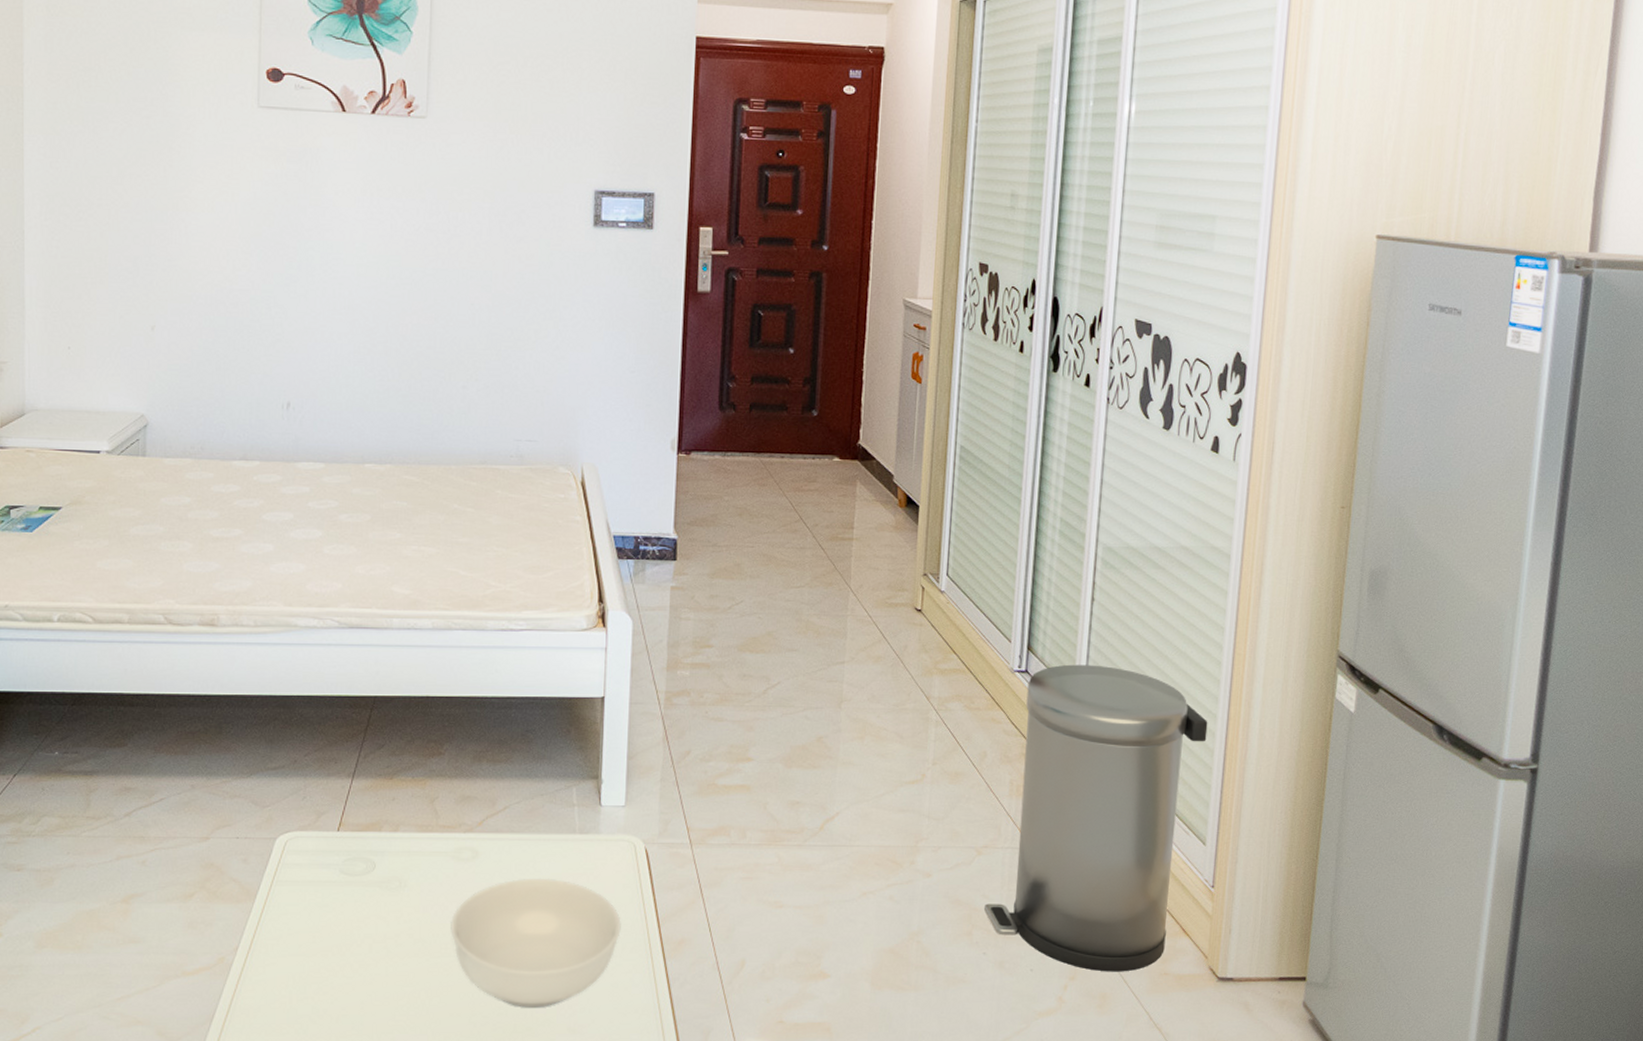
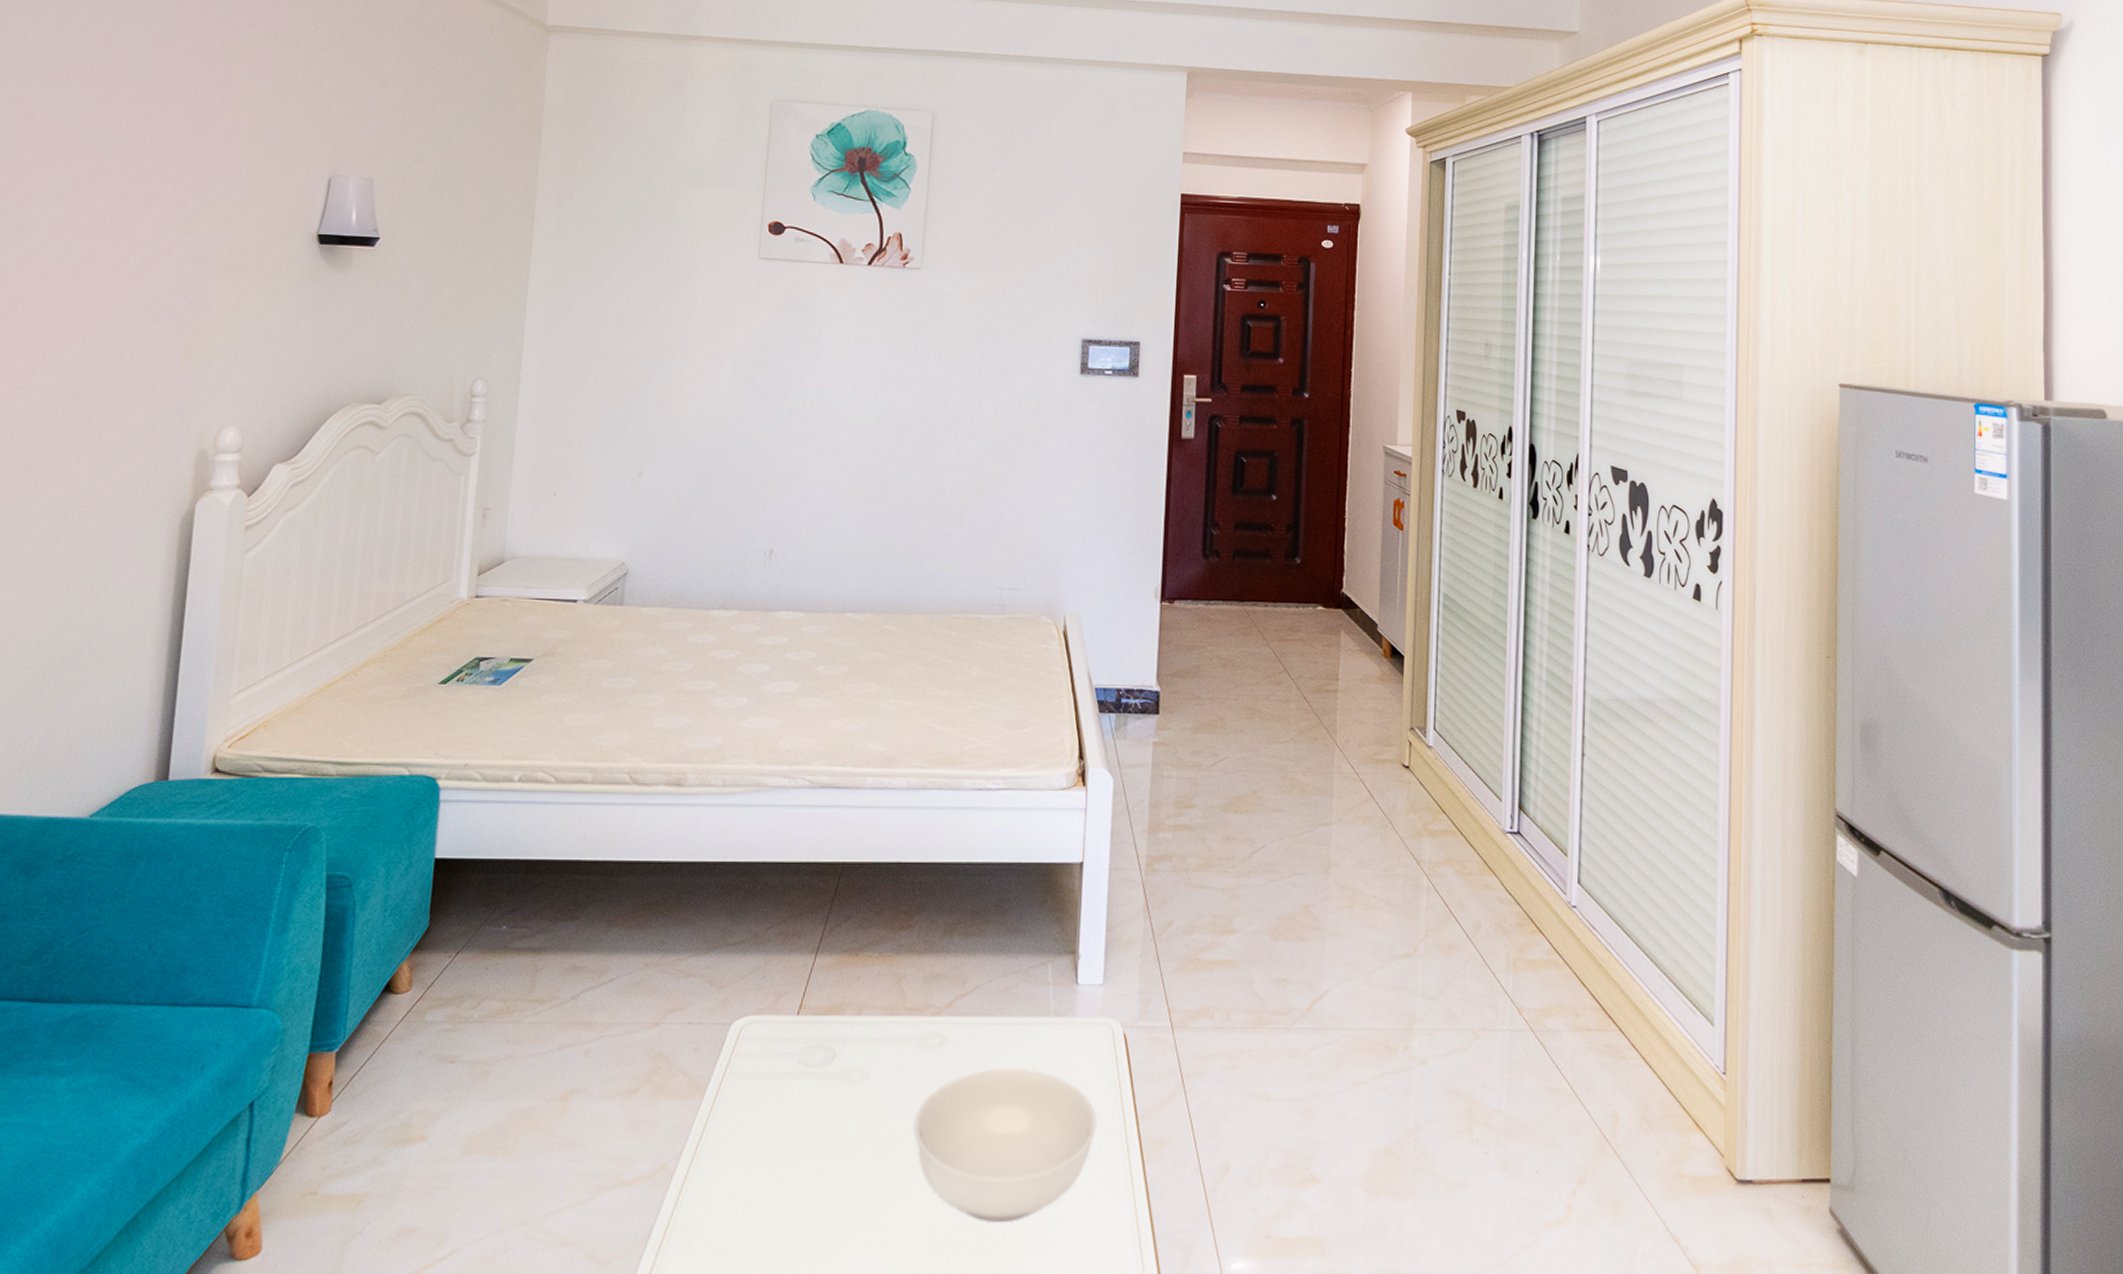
pedal bin: present [983,664,1208,972] -> none [1483,825,1708,1174]

